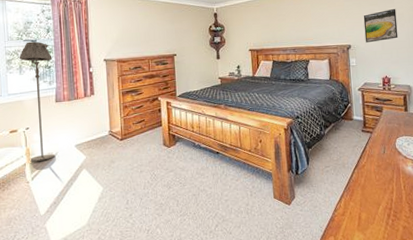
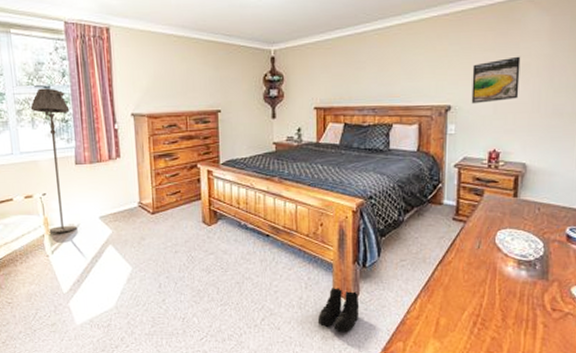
boots: none [262,193,297,232] -> present [317,288,359,332]

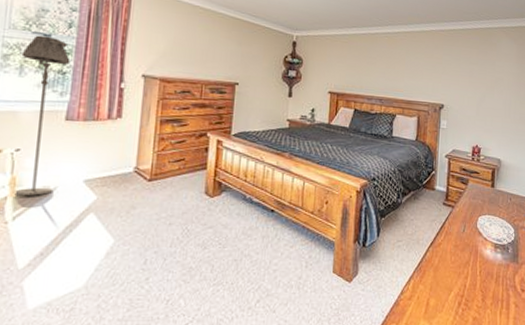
boots: present [317,288,359,332] -> none [315,267,357,314]
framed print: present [471,56,521,104] -> none [460,71,496,106]

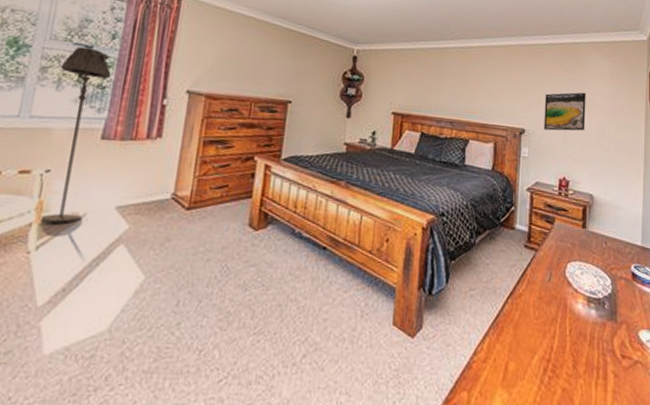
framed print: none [460,71,496,106] -> present [543,92,586,131]

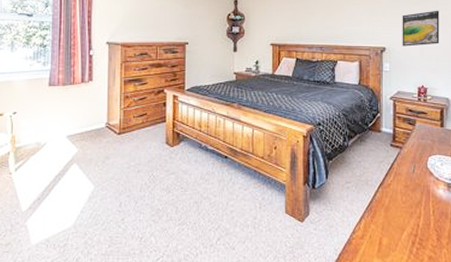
floor lamp: present [38,46,111,223] -> none [11,16,49,151]

